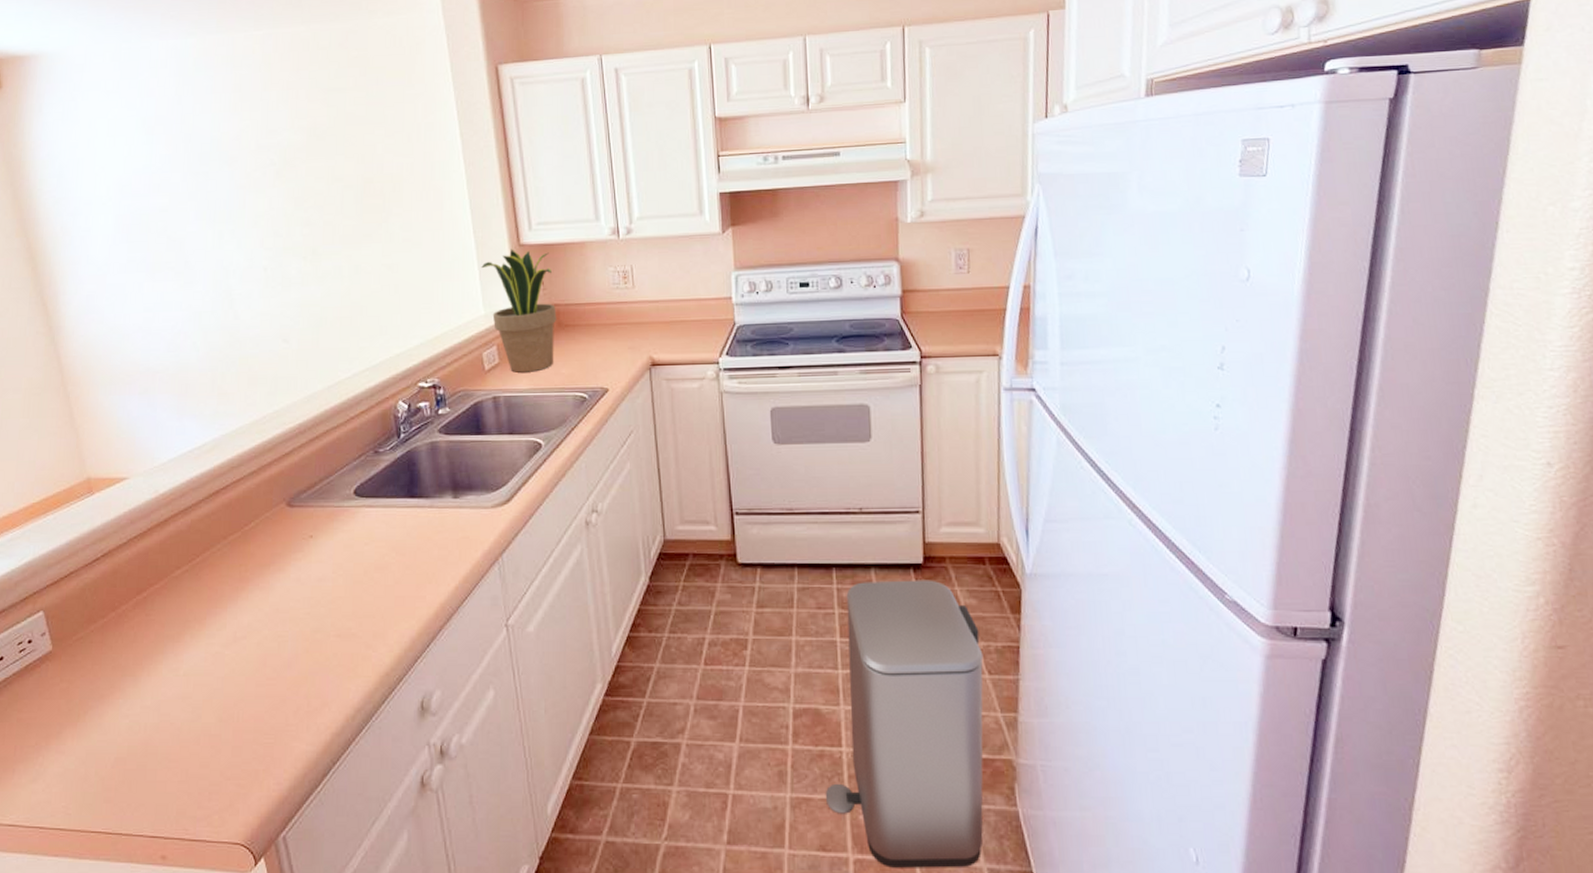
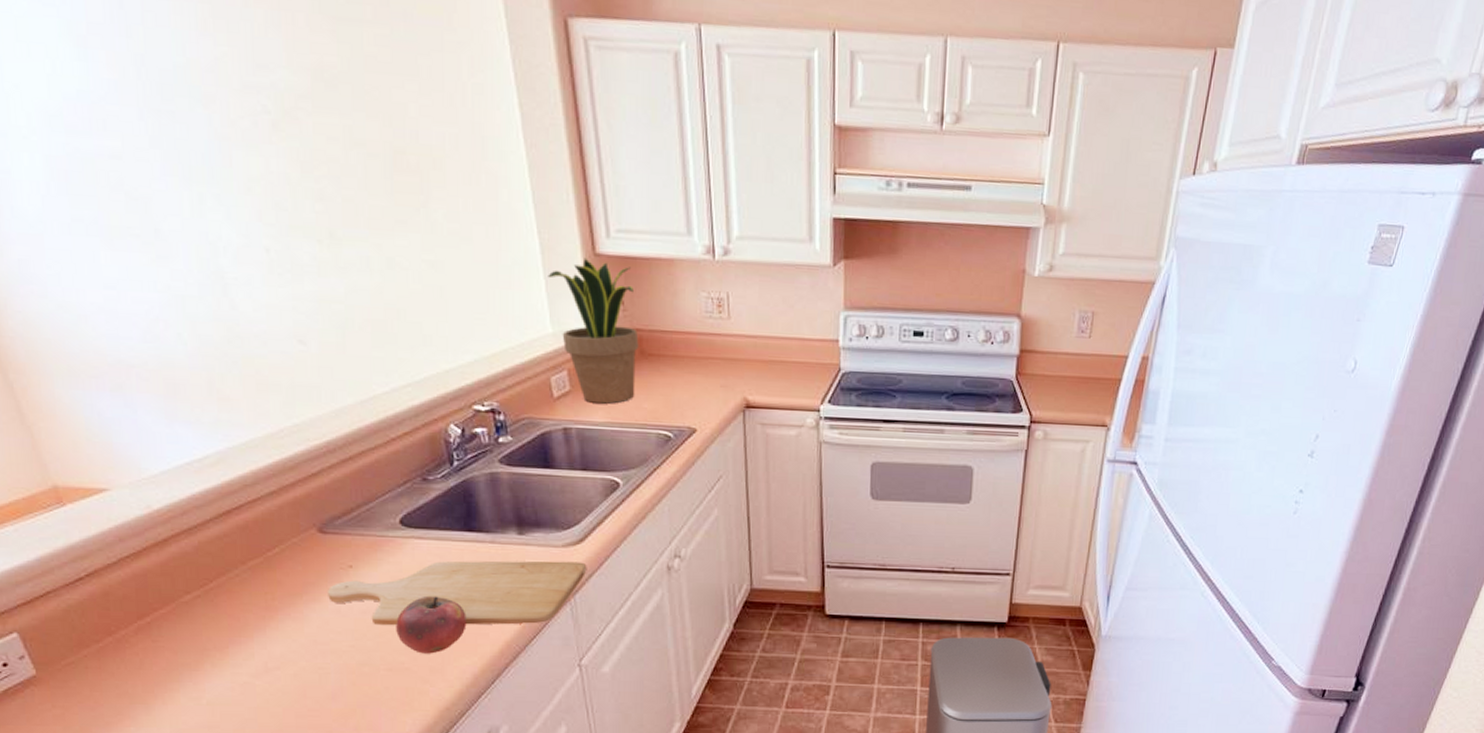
chopping board: none [290,521,513,592] -> present [326,561,587,626]
fruit: none [346,561,407,619] -> present [396,595,467,654]

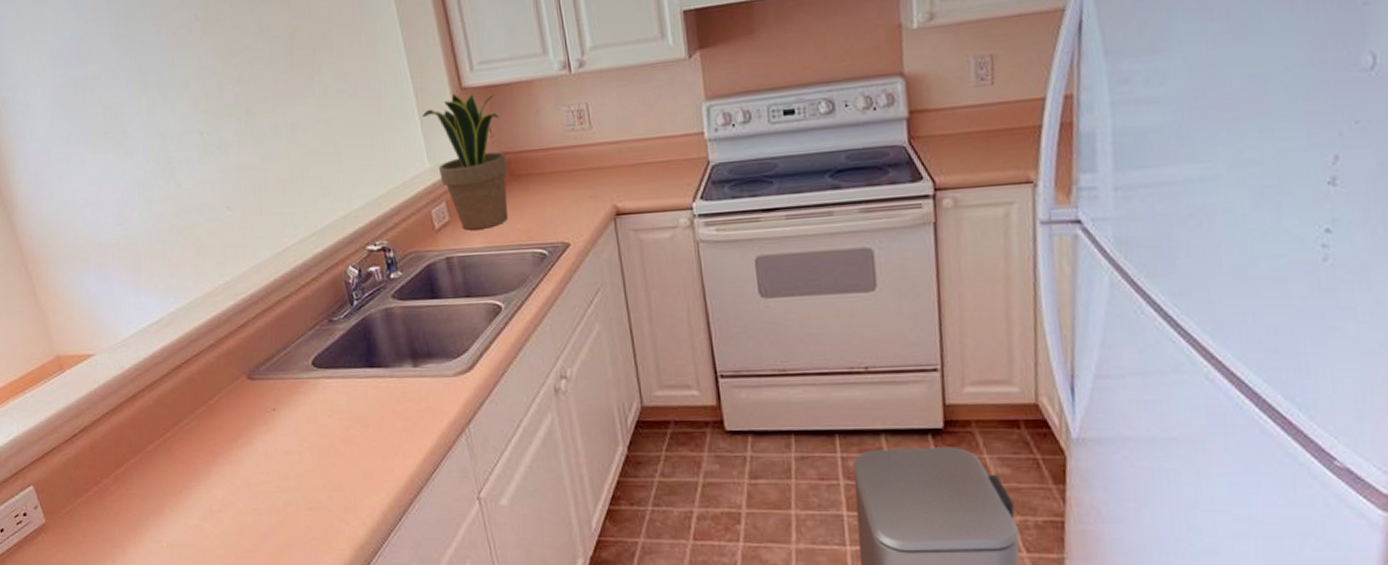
chopping board: present [326,561,587,626] -> none [256,390,478,466]
fruit: present [396,595,467,654] -> none [313,433,374,492]

